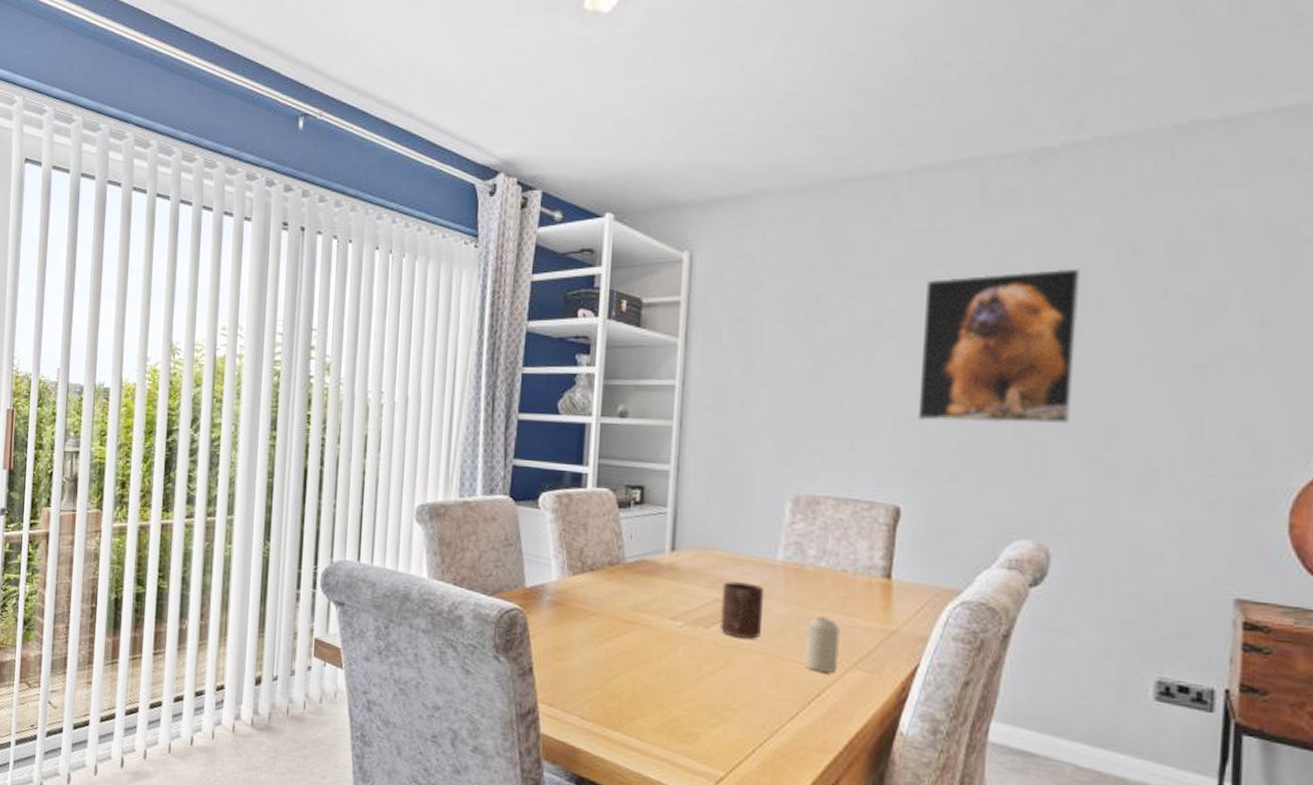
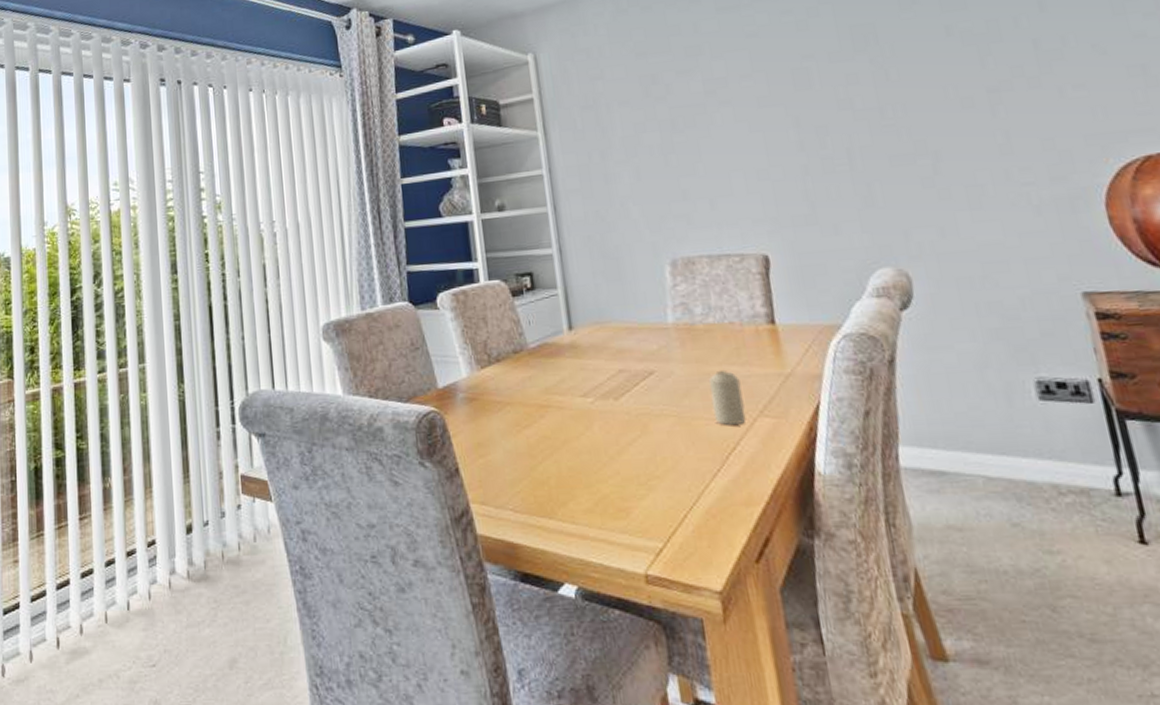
cup: present [720,581,765,639] -> none [623,348,668,404]
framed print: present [917,268,1080,424] -> none [745,21,896,174]

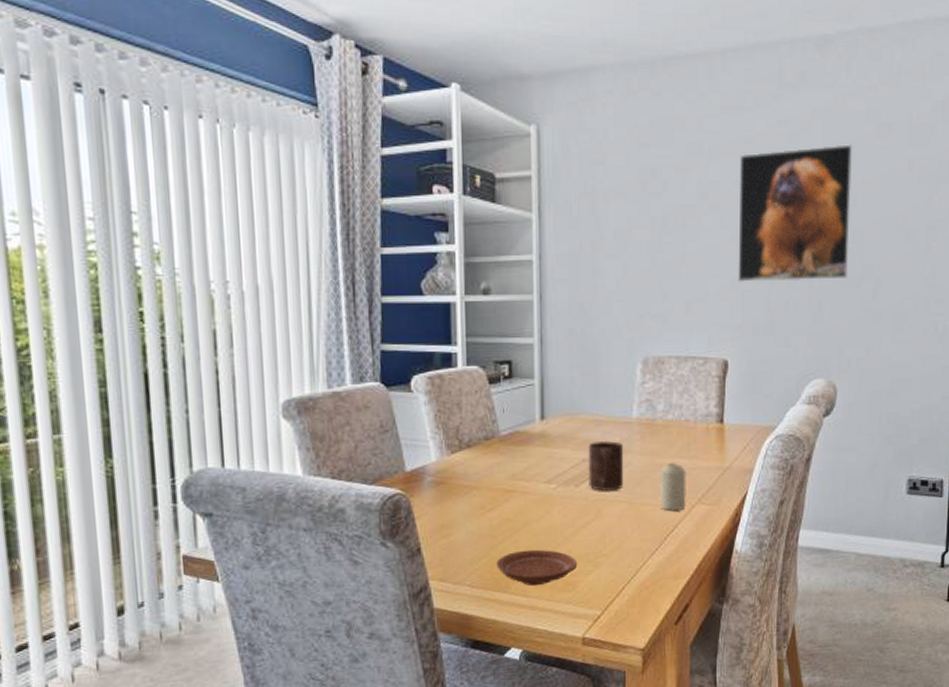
plate: none [538,470,629,512] -> present [496,549,578,586]
cup: none [623,348,668,404] -> present [588,440,624,491]
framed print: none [745,21,896,174] -> present [738,144,852,283]

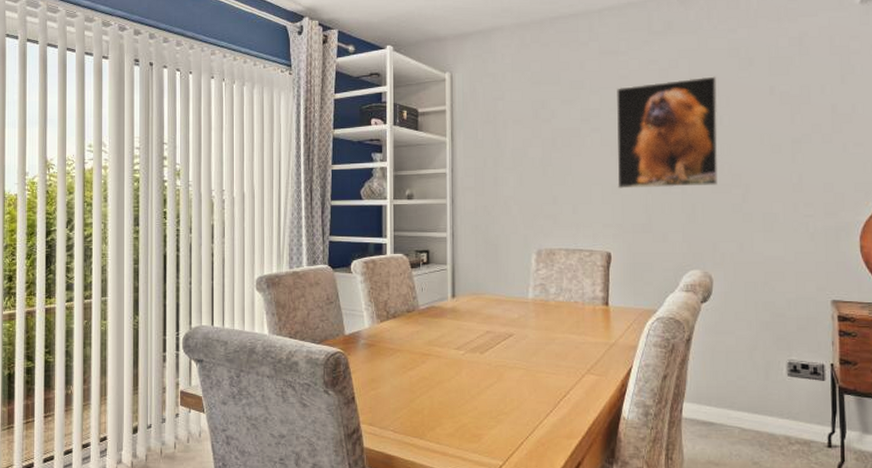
plate: present [496,549,578,586] -> none [415,404,483,436]
cup: present [588,440,624,491] -> none [491,316,522,358]
candle: present [660,462,686,511] -> none [553,337,577,378]

